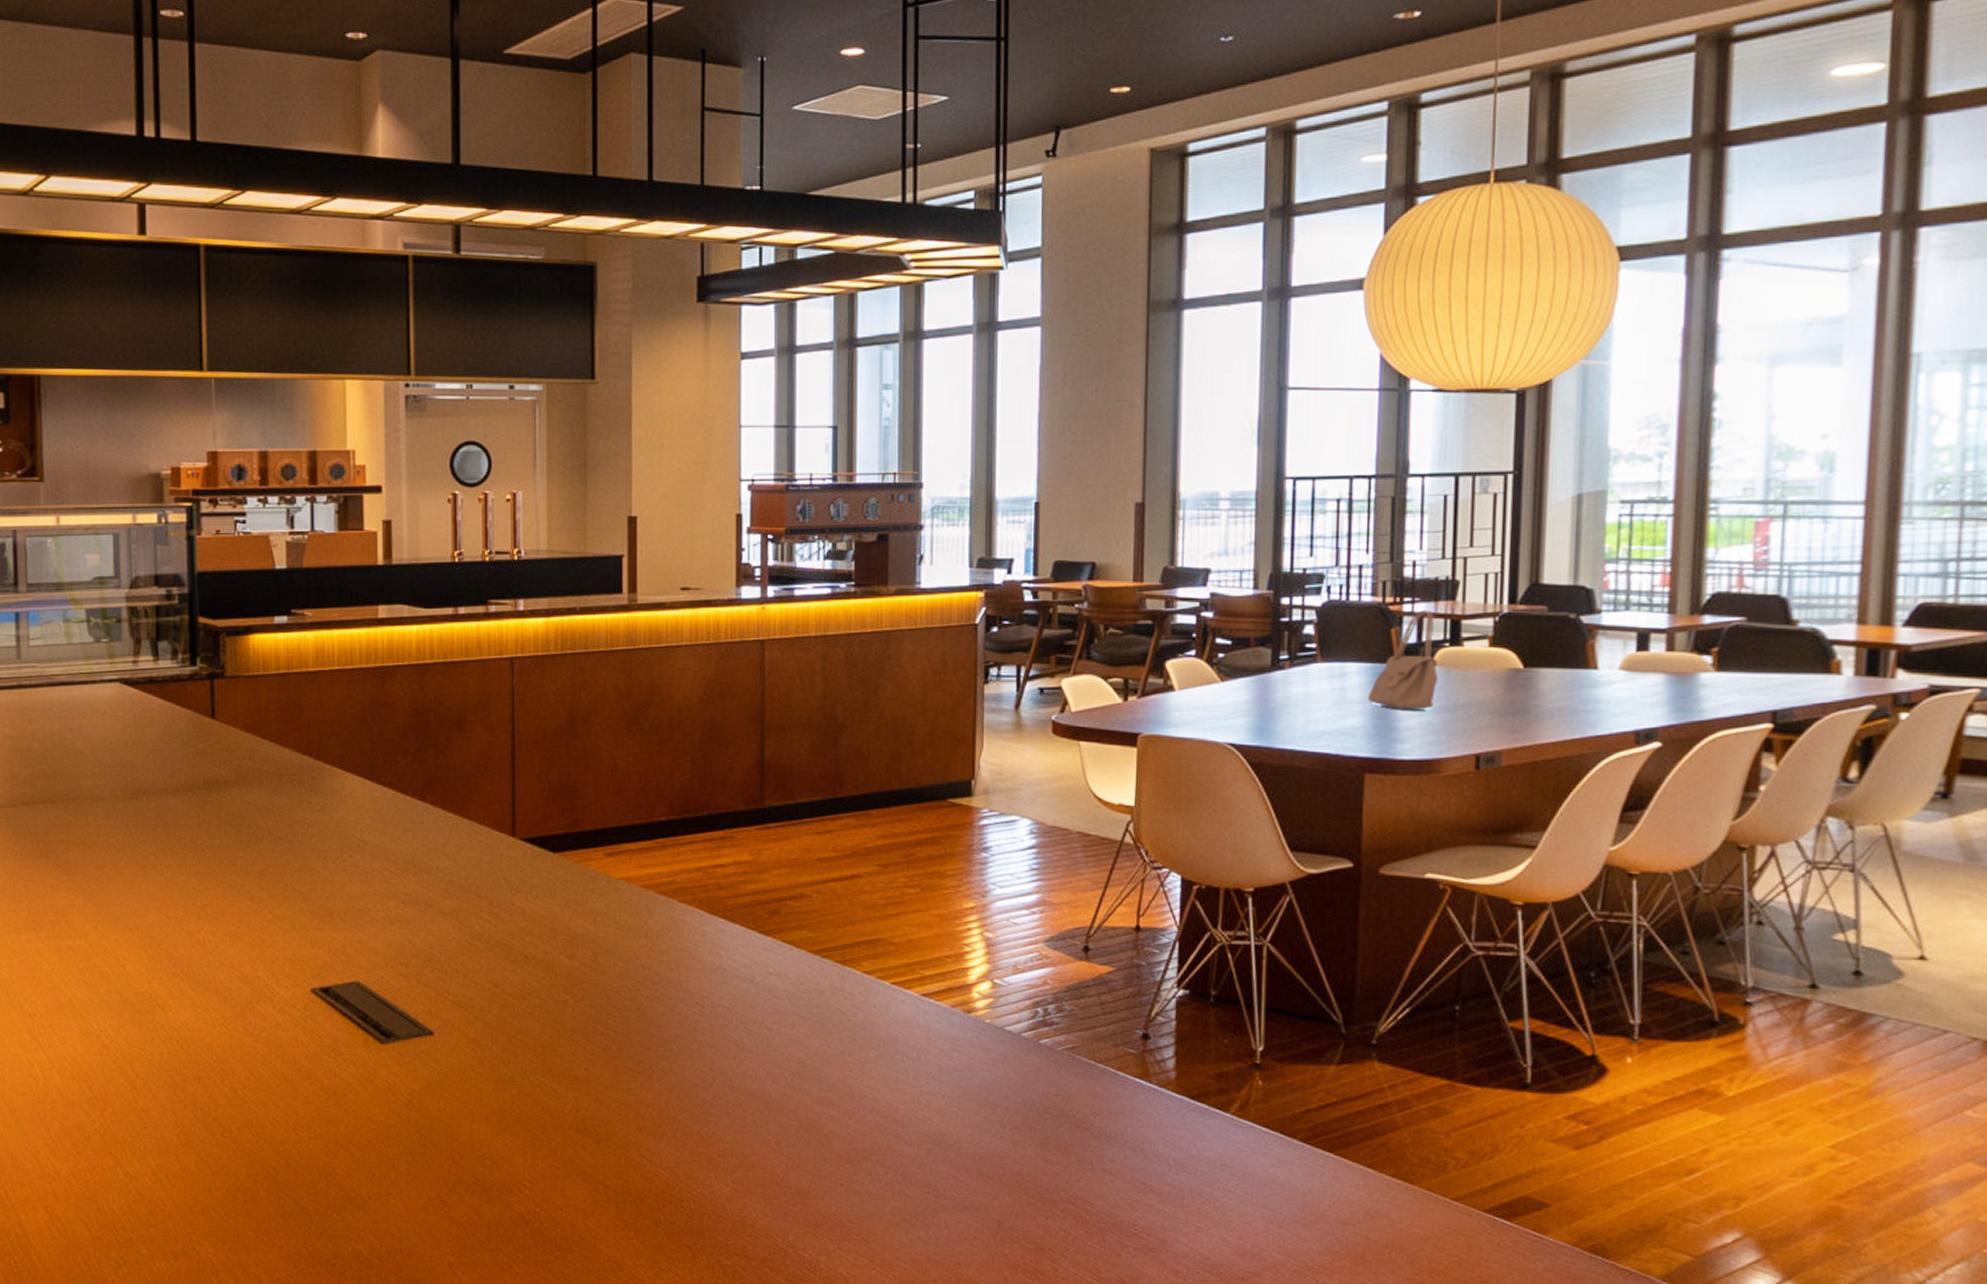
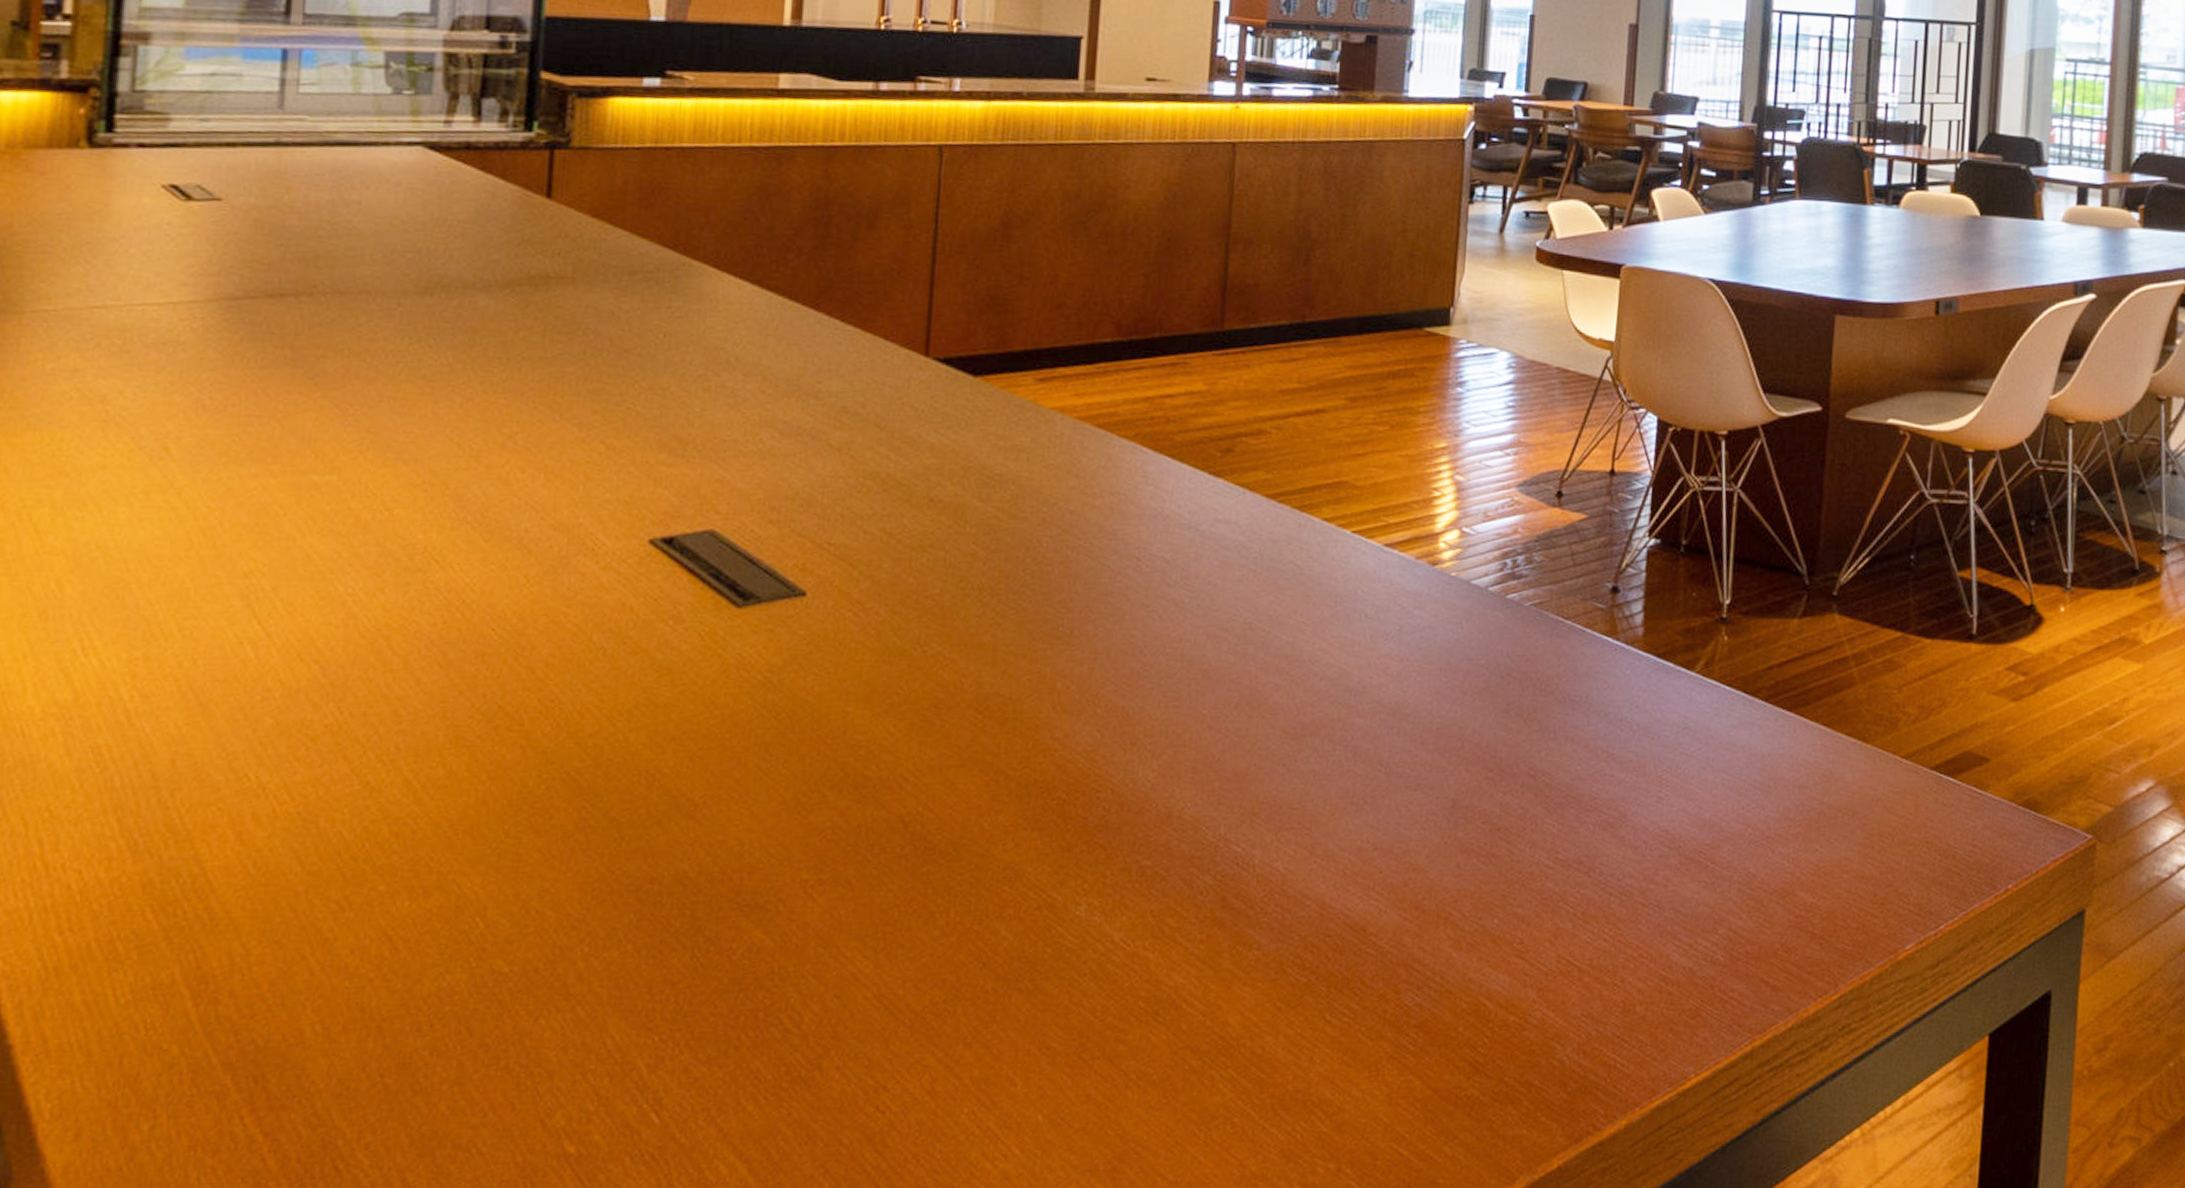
handbag: present [1367,610,1439,710] -> none [1840,153,1905,253]

